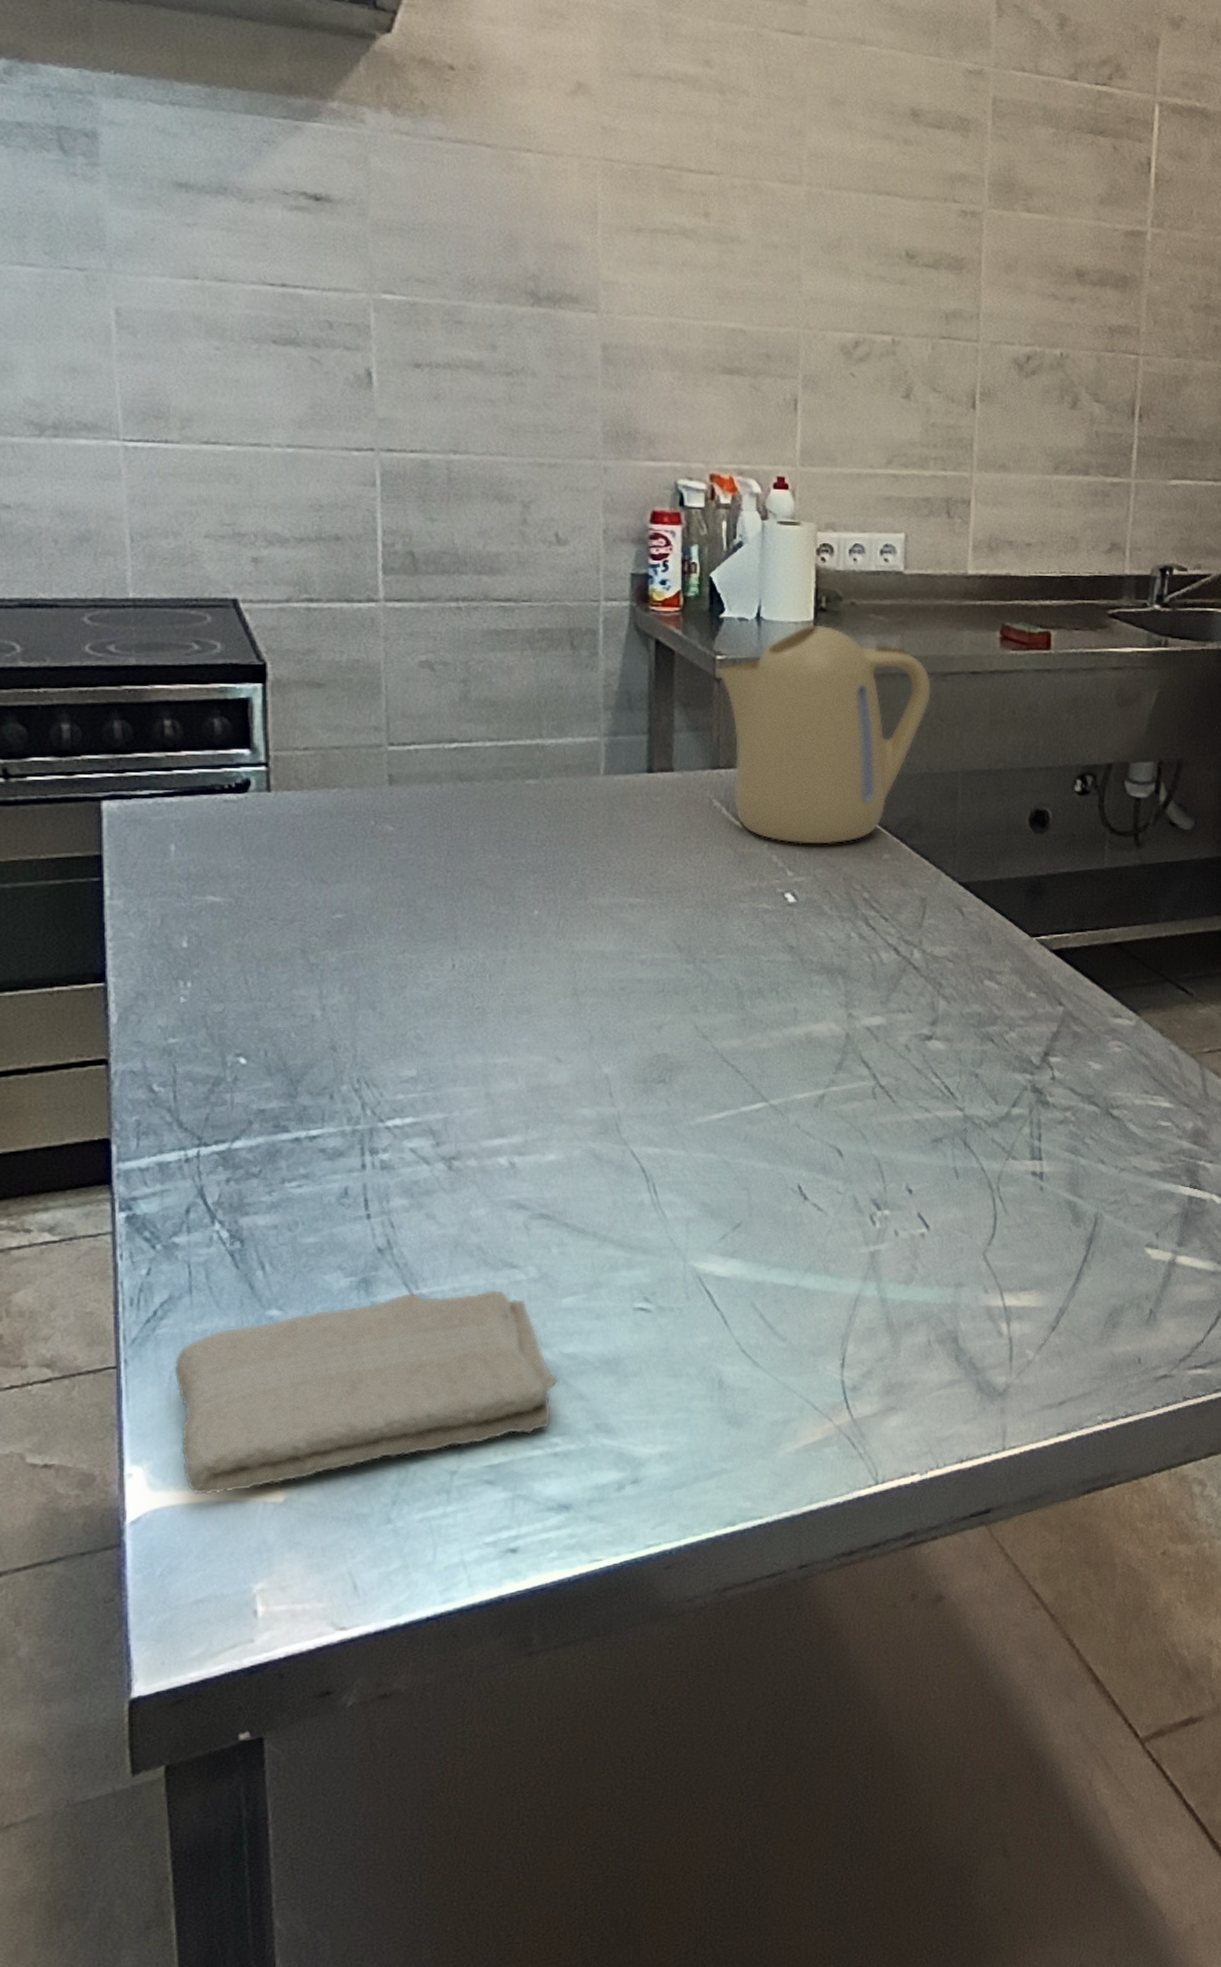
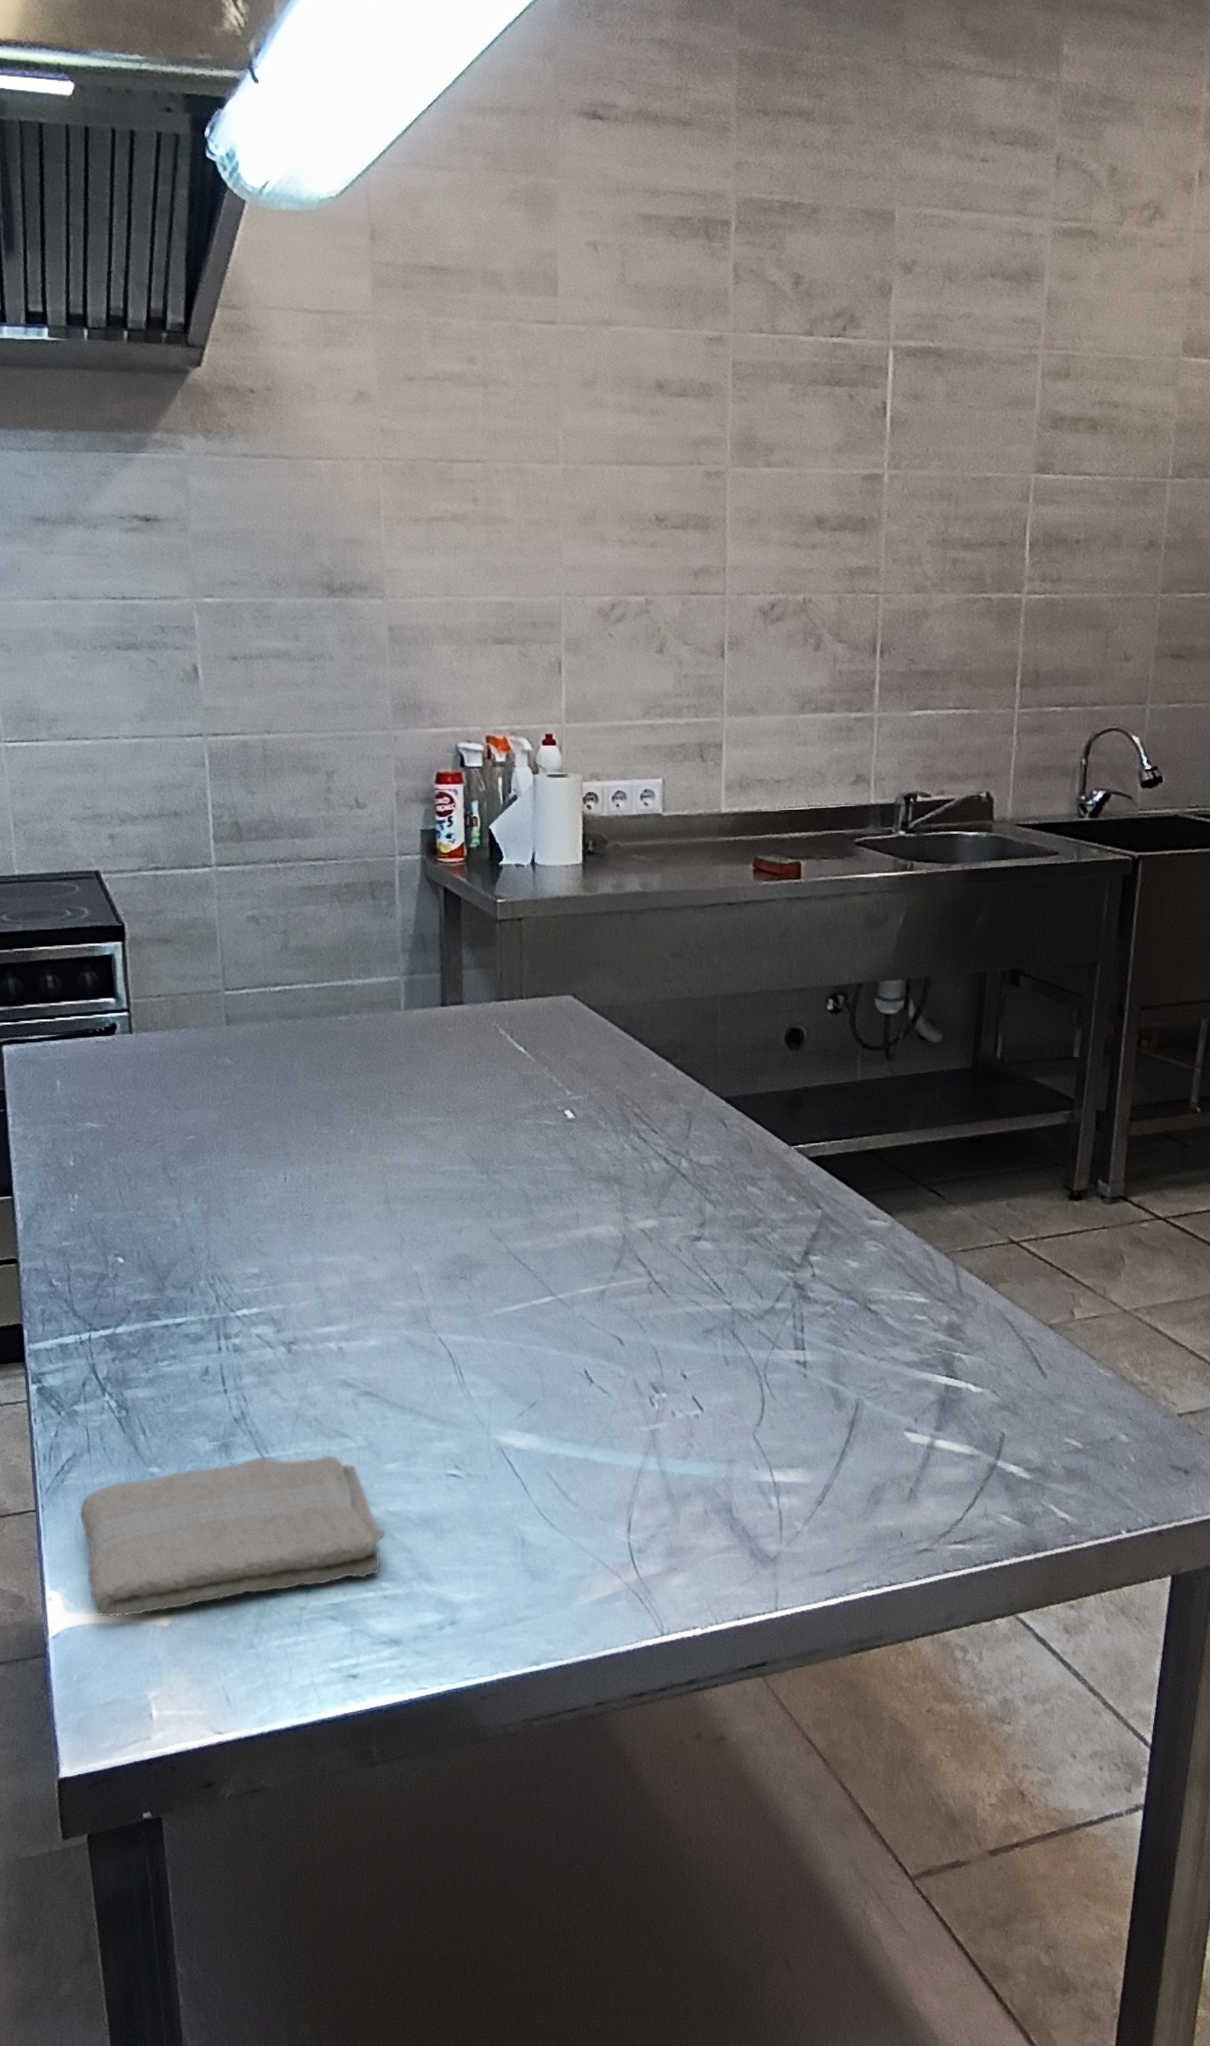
kettle: present [715,624,931,844] -> none [497,867,691,1066]

